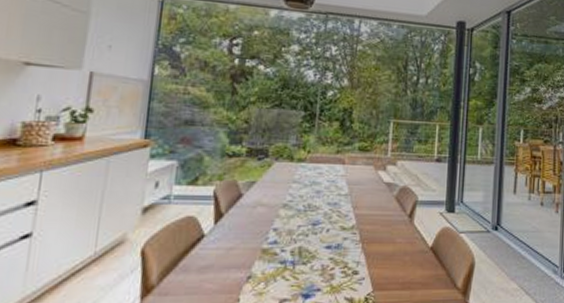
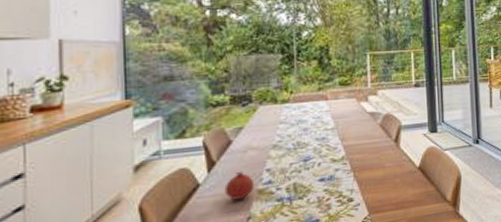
fruit: none [228,226,260,256] -> present [224,170,255,200]

